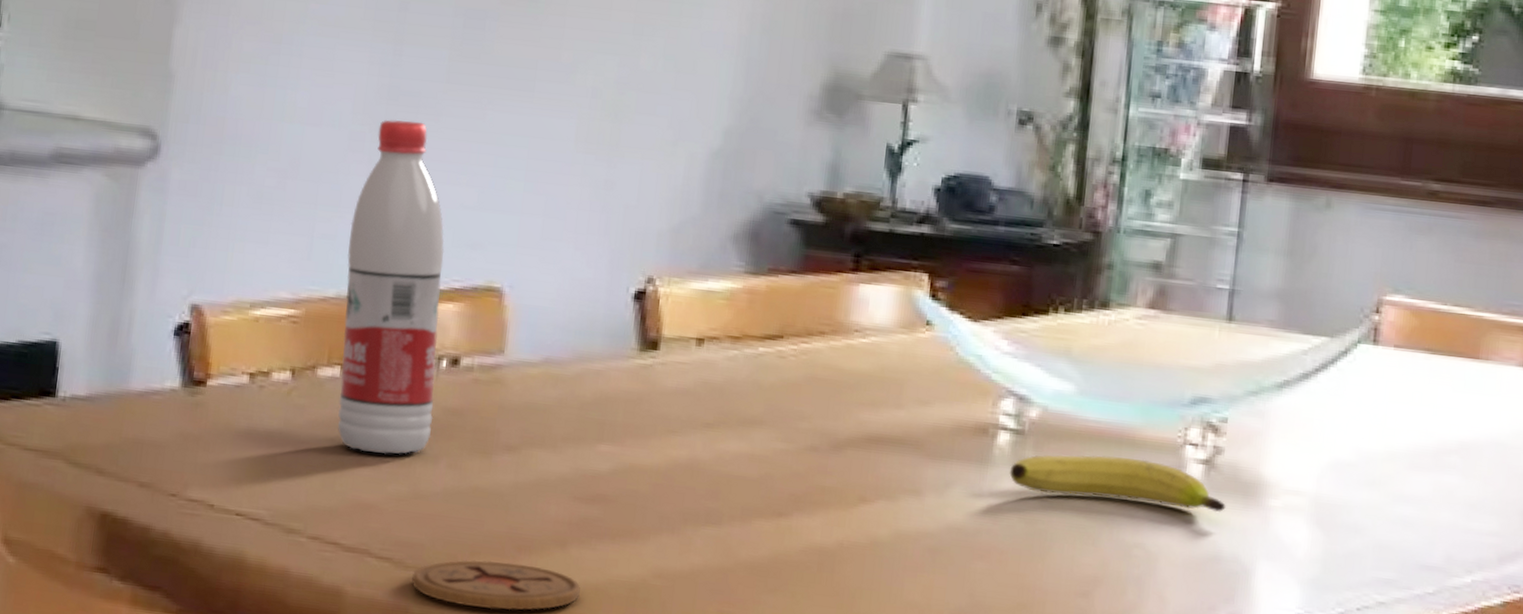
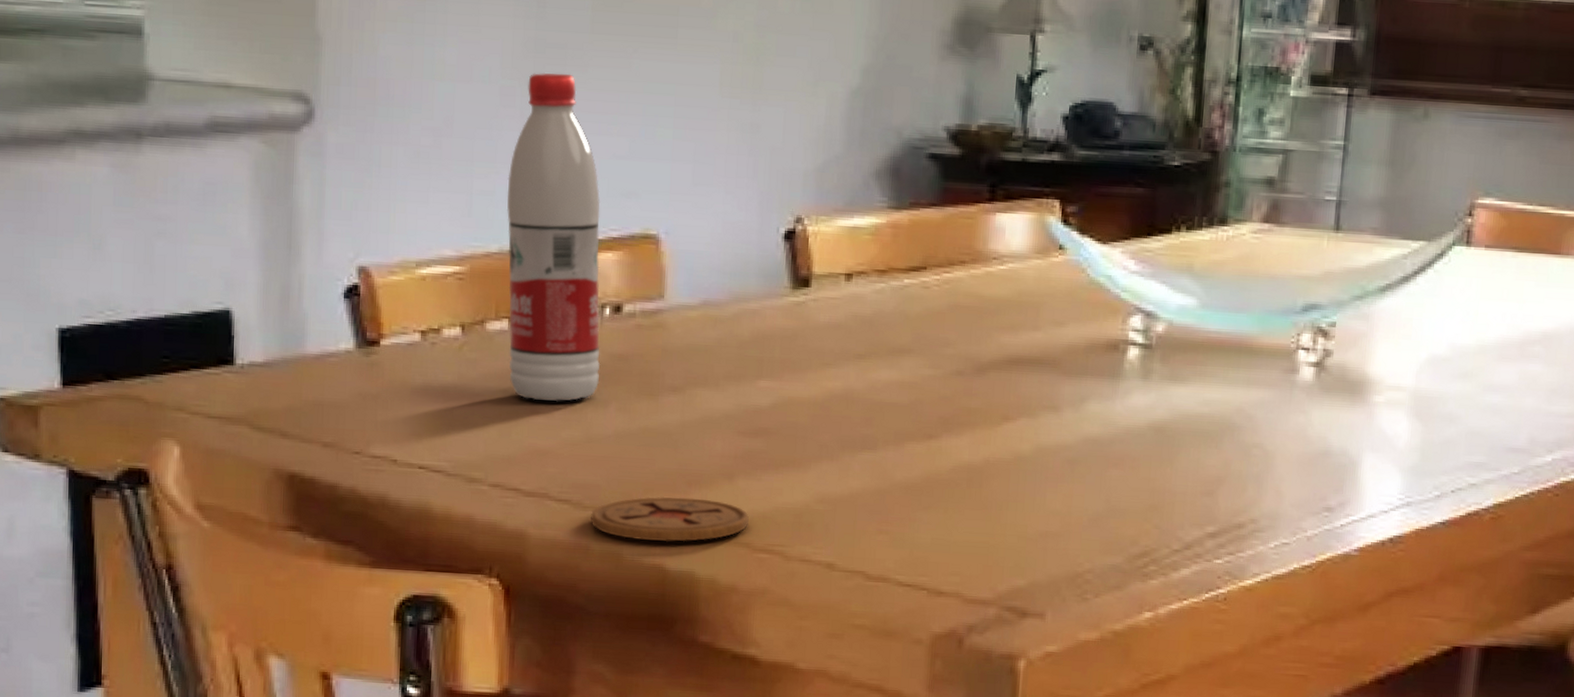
fruit: present [1009,454,1226,513] -> none [1139,364,1335,411]

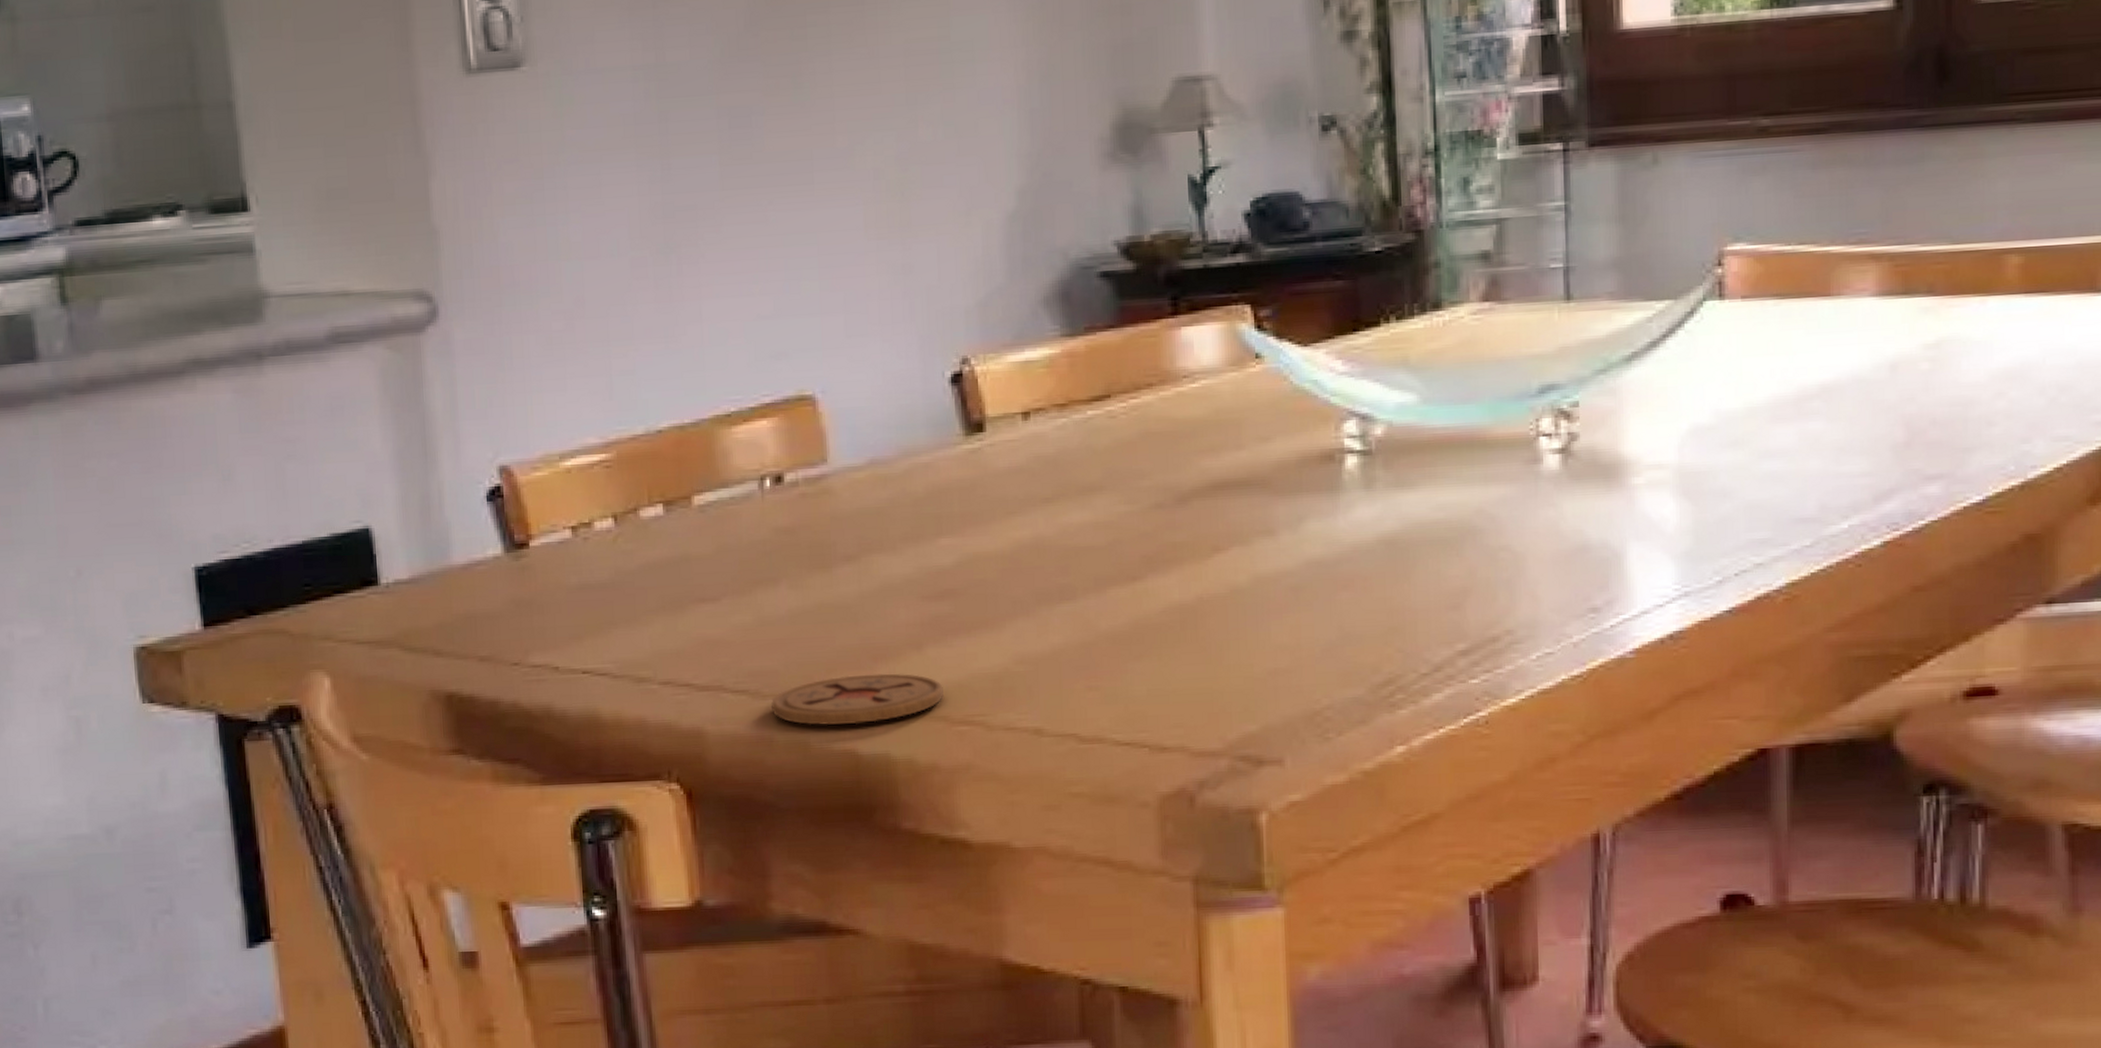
water bottle: present [507,72,601,402] -> none [647,236,767,588]

